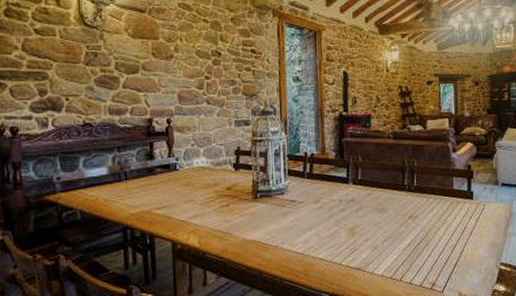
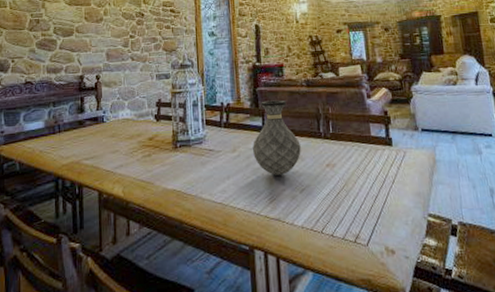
vase: none [336,151,385,227] -> present [253,100,301,175]

